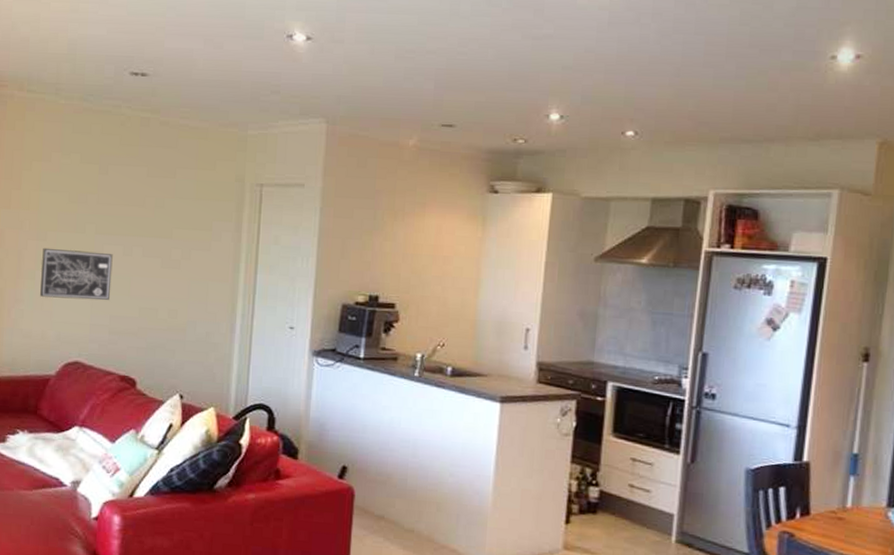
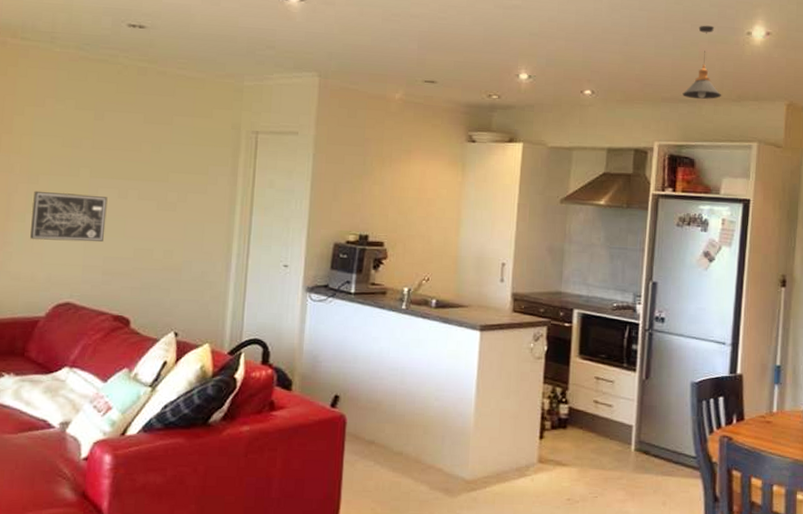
pendant light: none [746,49,795,139] -> present [682,25,721,99]

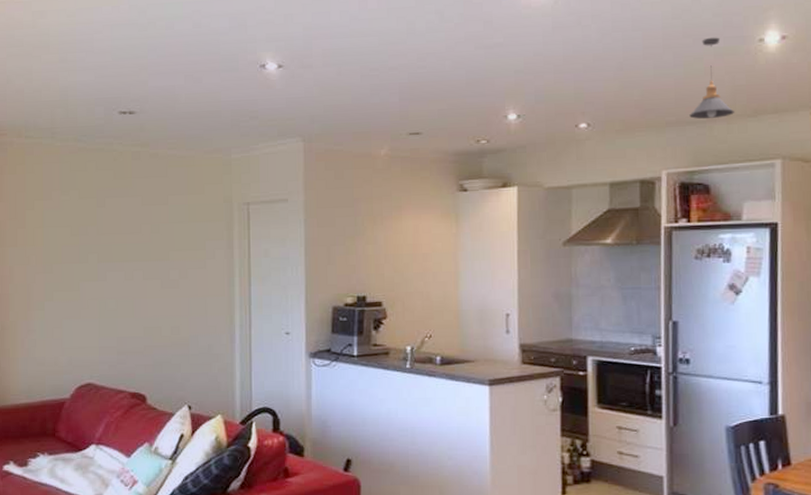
wall art: present [30,190,108,242] -> none [50,279,116,326]

